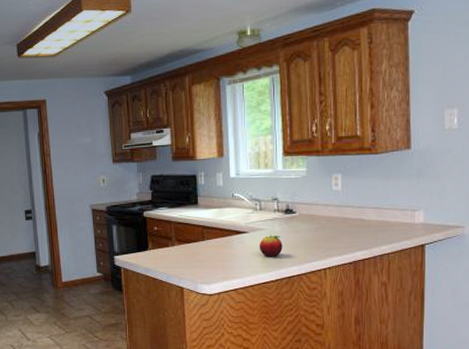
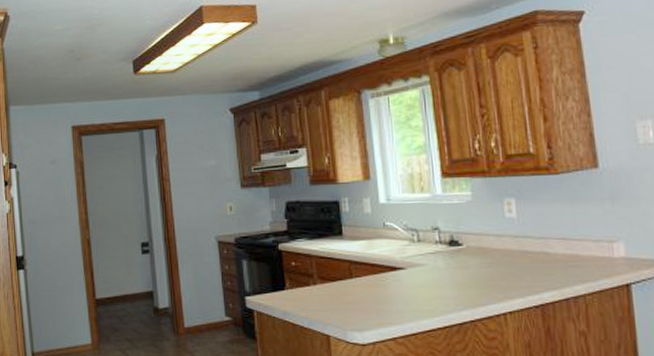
fruit: present [259,234,283,257] -> none [419,271,450,299]

